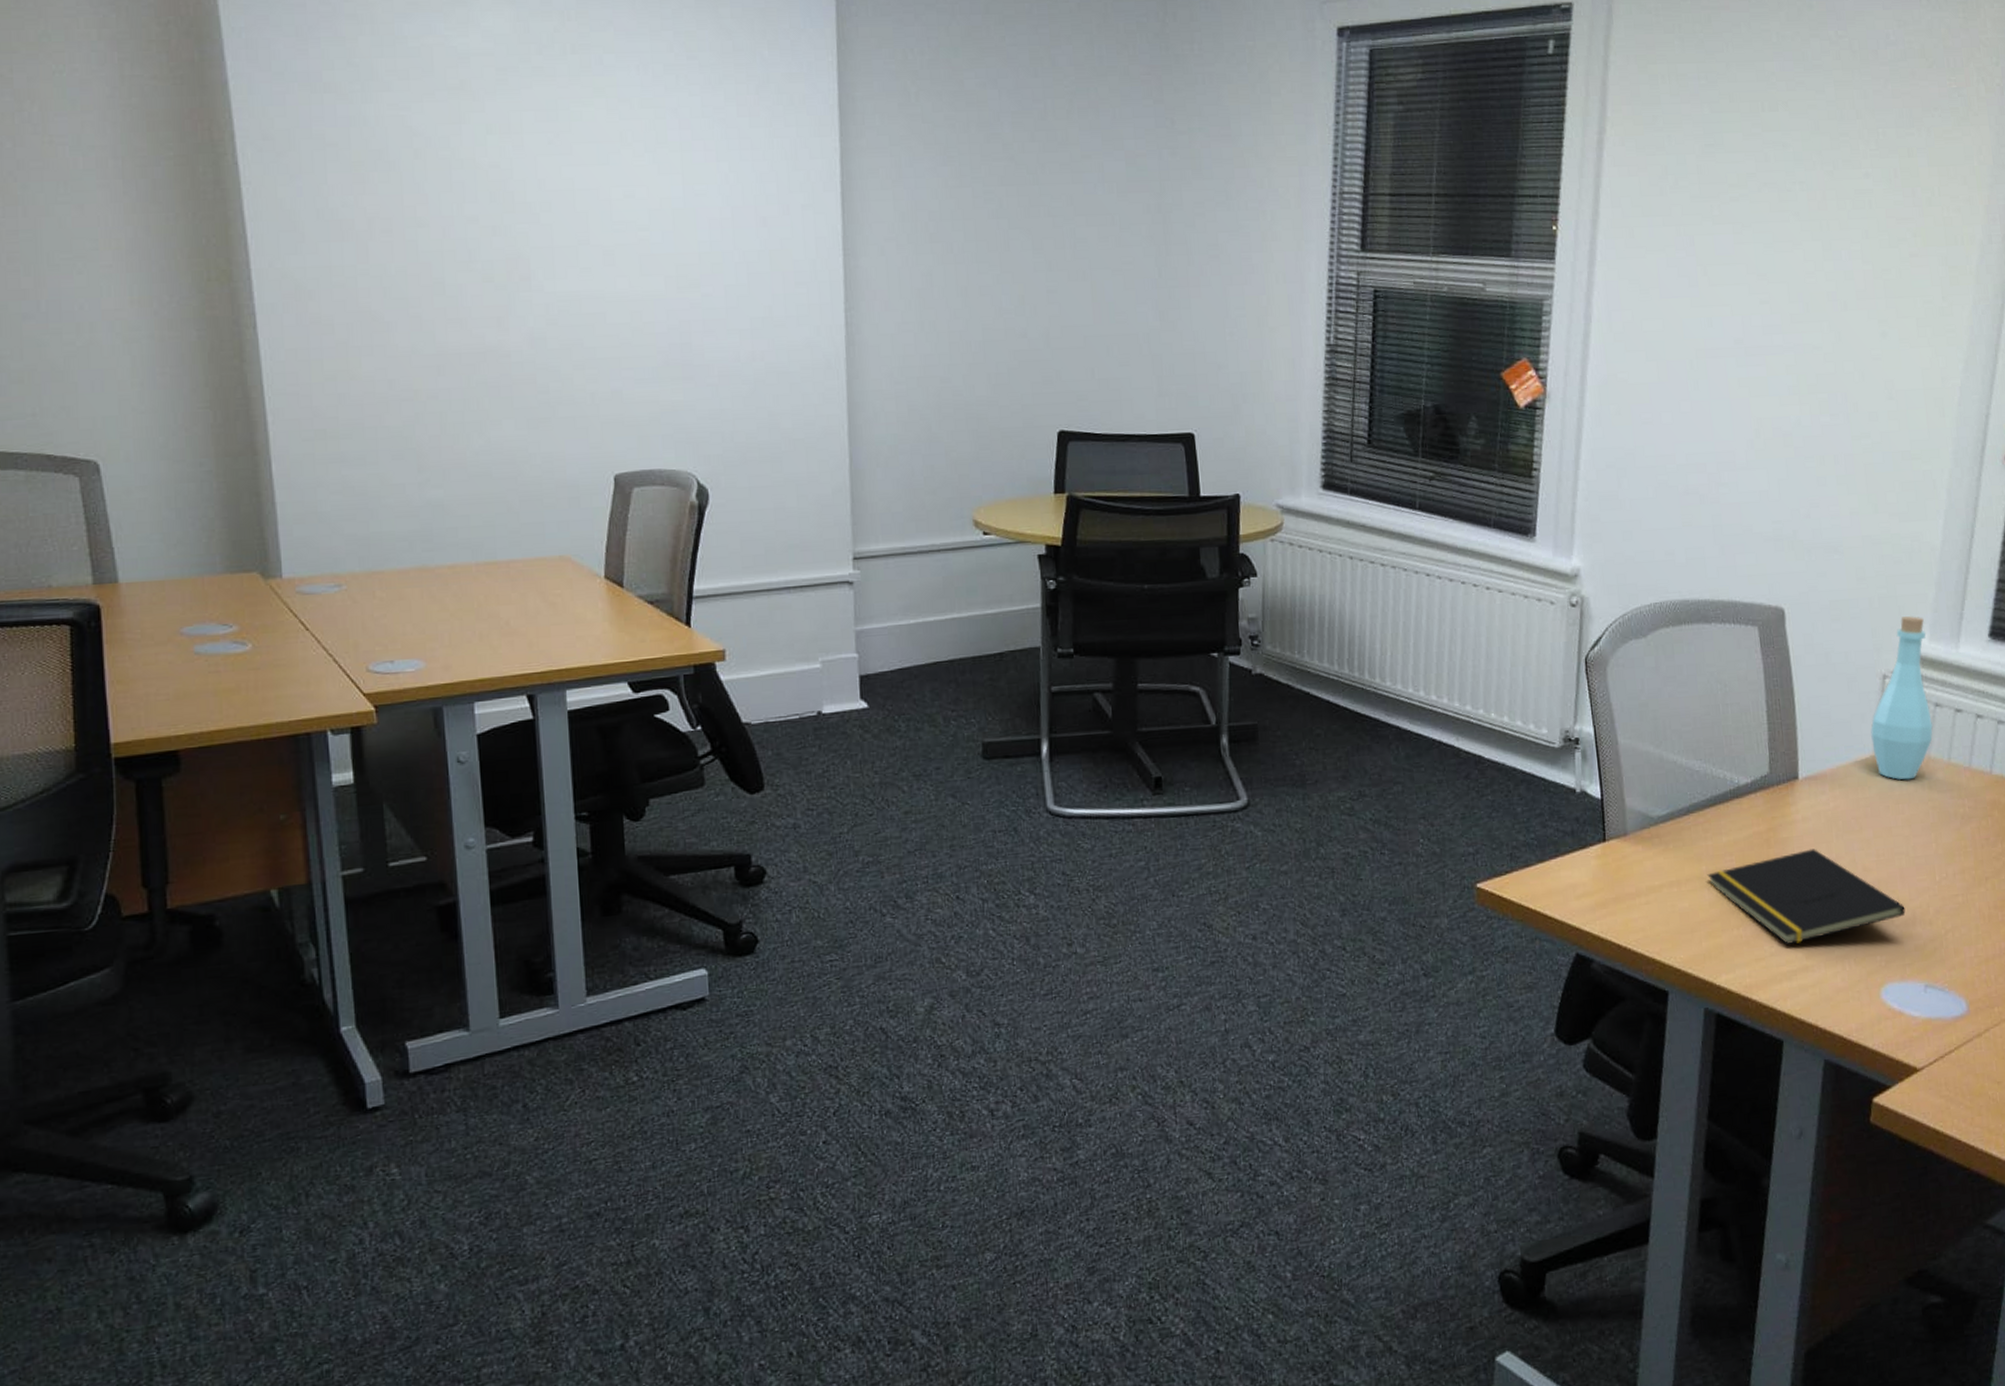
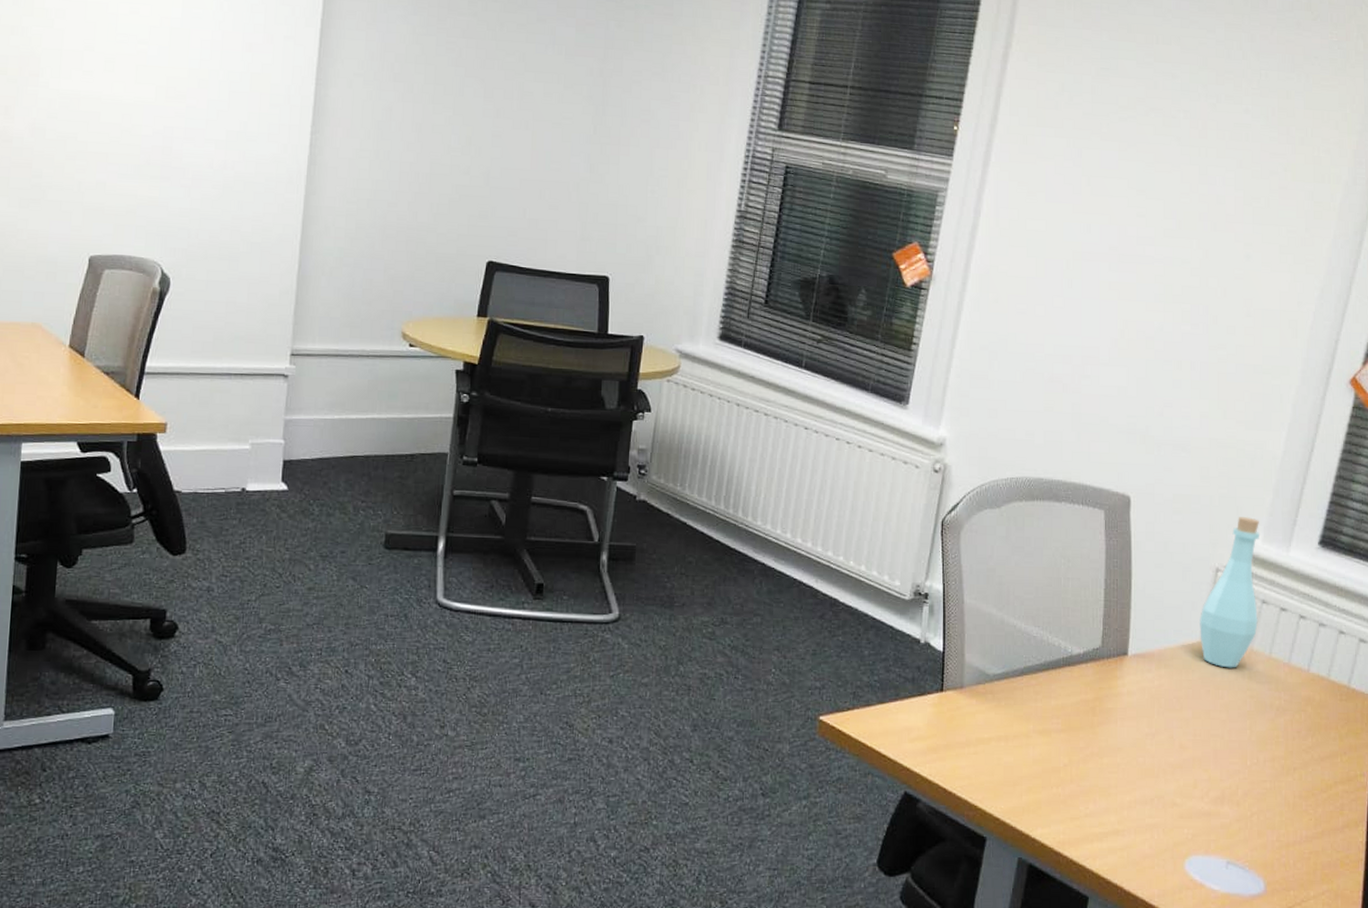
notepad: present [1707,849,1906,944] -> none [1034,721,1215,808]

